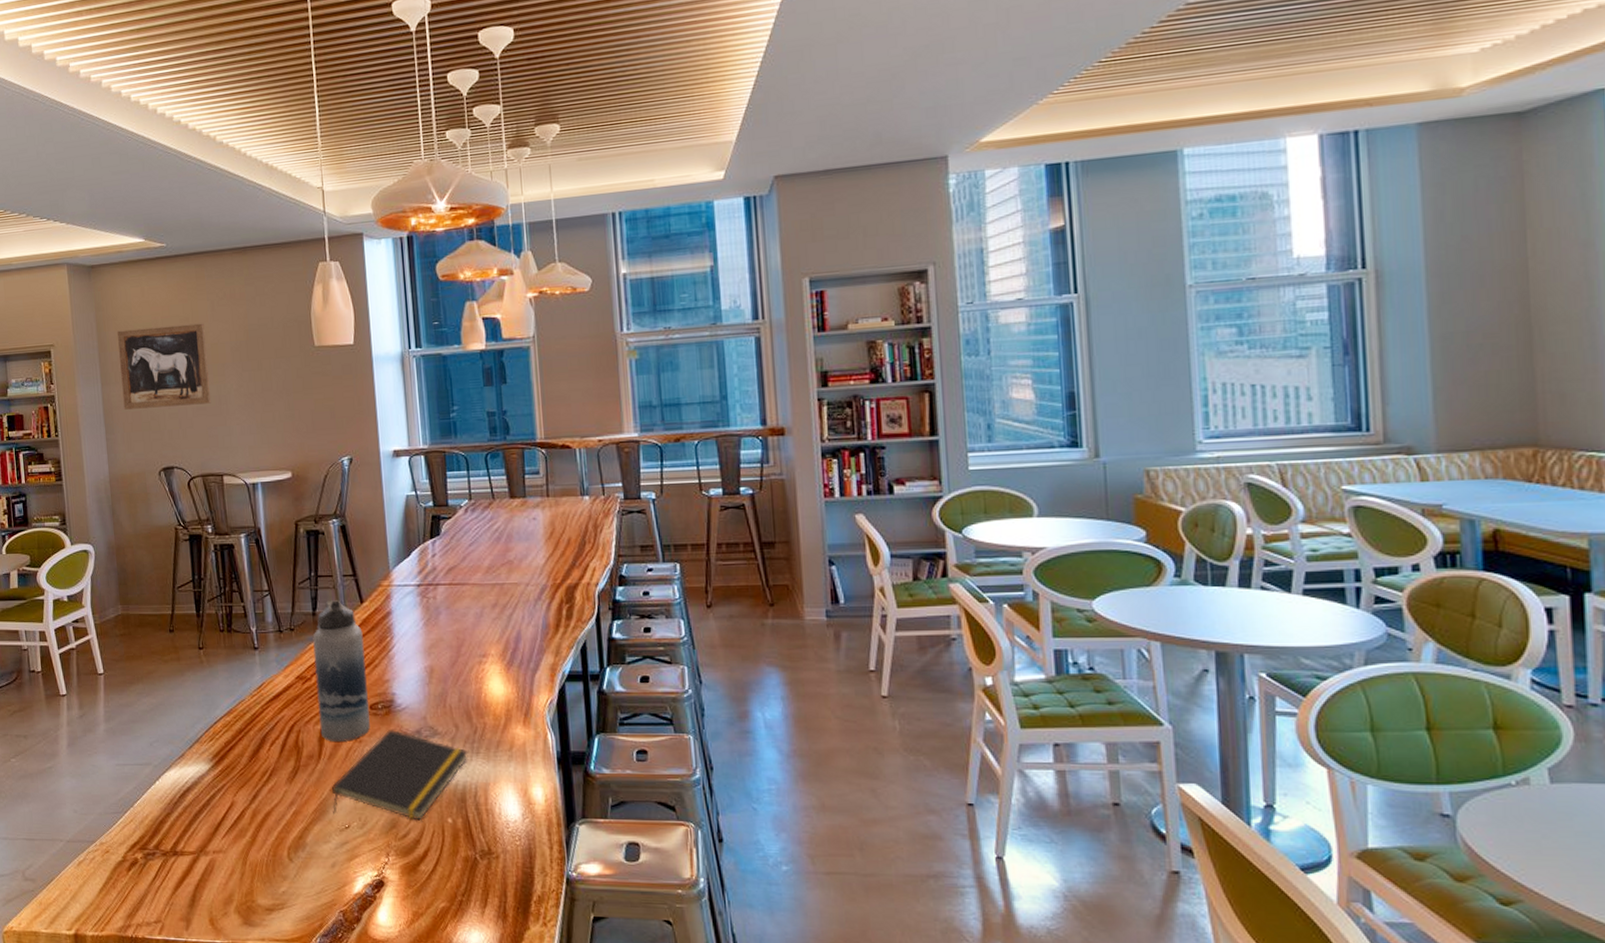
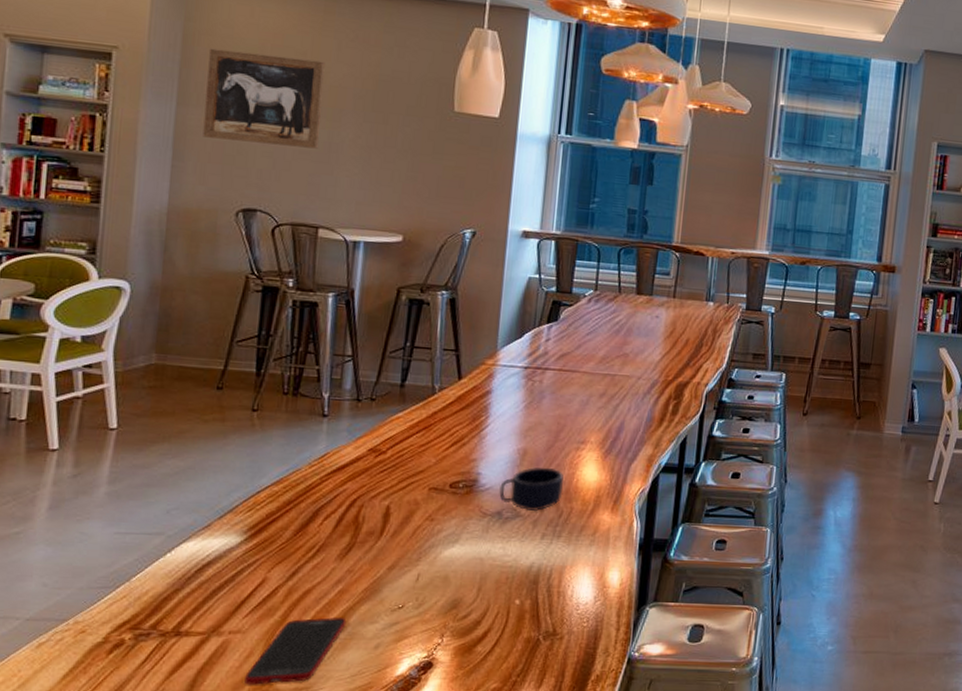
cell phone: none [232,838,305,901] -> present [245,617,347,685]
water bottle: present [313,599,370,741] -> none [387,373,455,519]
notepad: present [331,729,468,821] -> none [386,508,549,602]
mug: none [414,683,474,729] -> present [499,467,564,512]

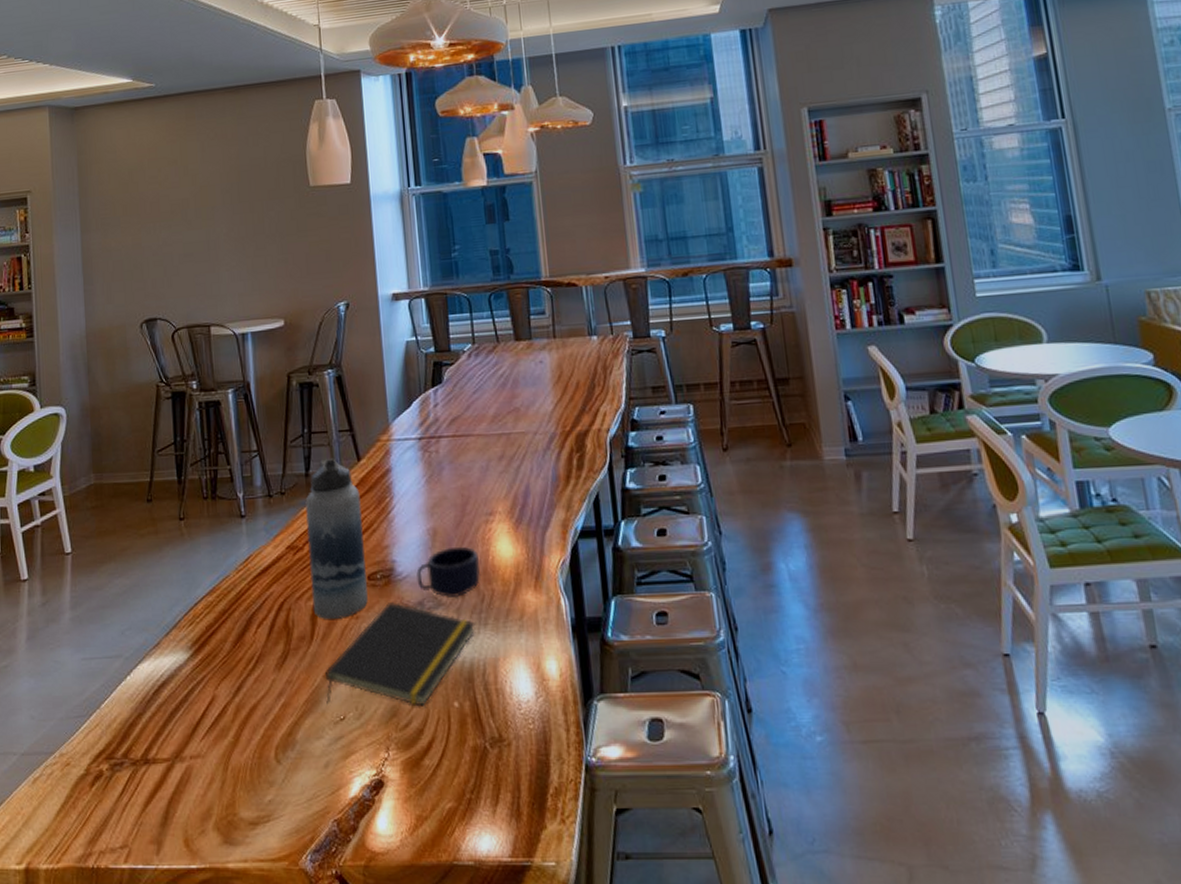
wall art: present [203,48,325,149] -> none [99,164,200,258]
cell phone: present [245,617,347,685] -> none [210,735,294,815]
notepad: none [386,508,549,602] -> present [324,601,475,707]
water bottle: none [387,373,455,519] -> present [305,457,368,619]

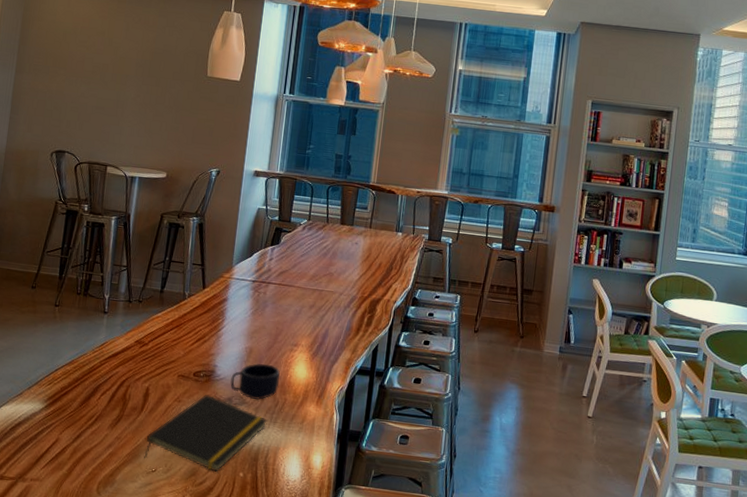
water bottle: present [305,457,368,619] -> none [147,282,200,400]

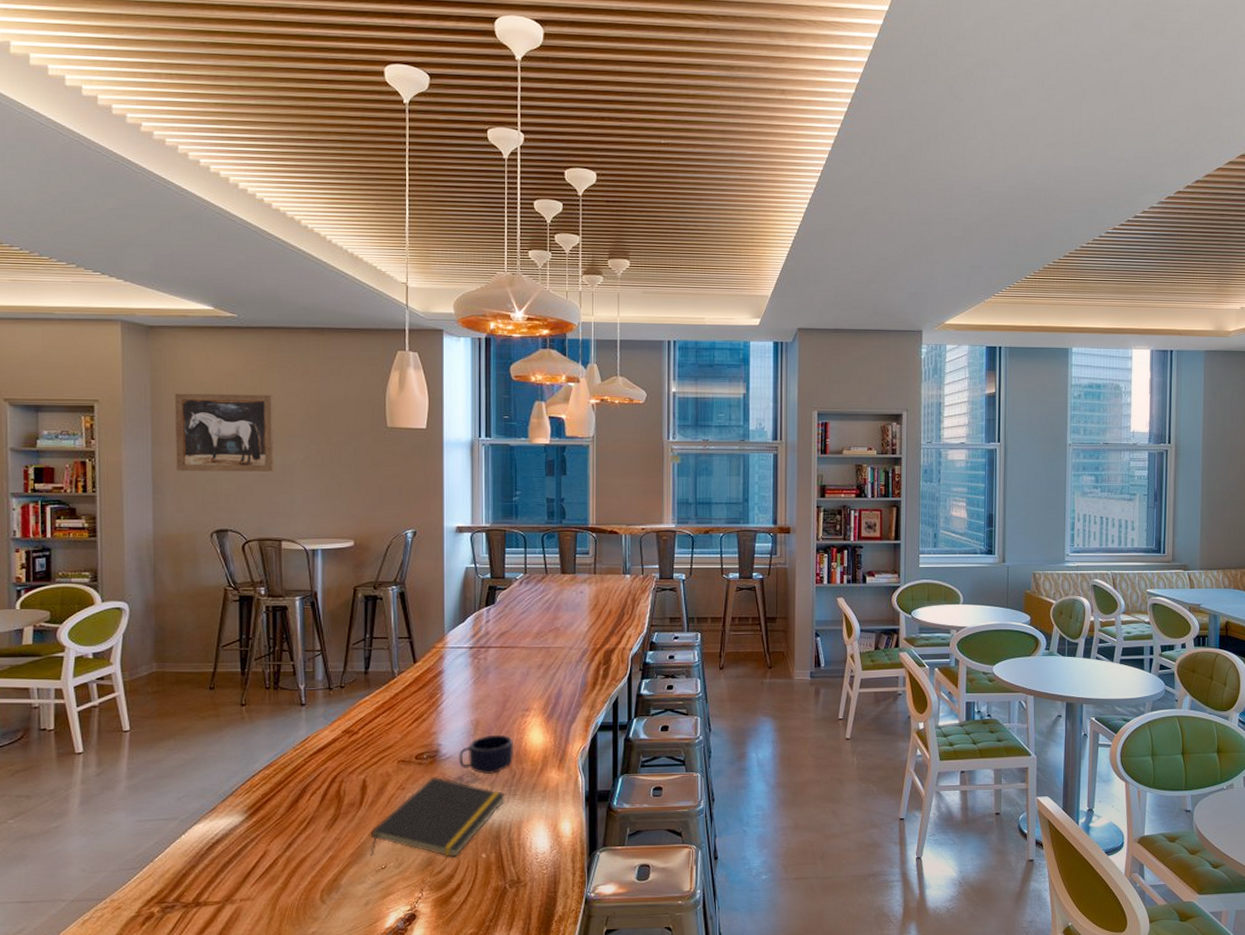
wall art: none [31,30,117,105] -> present [174,393,275,472]

